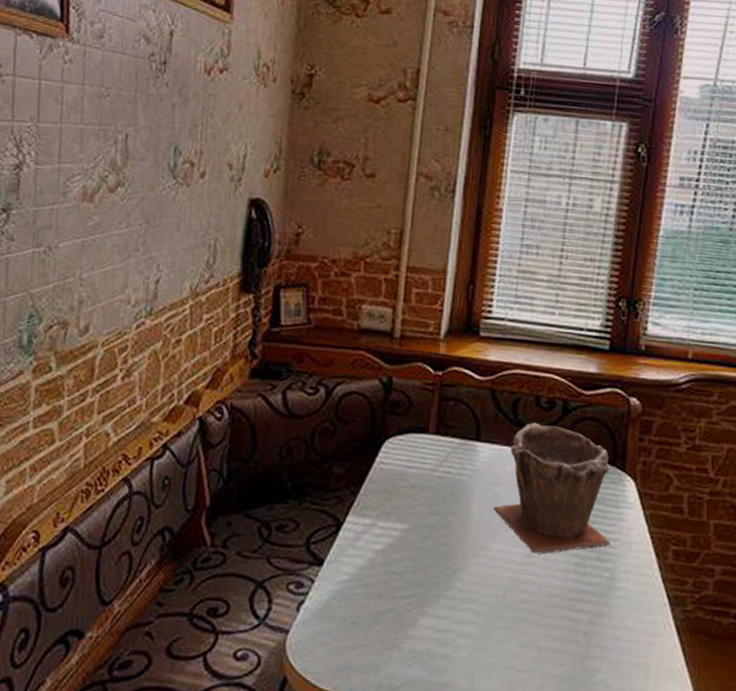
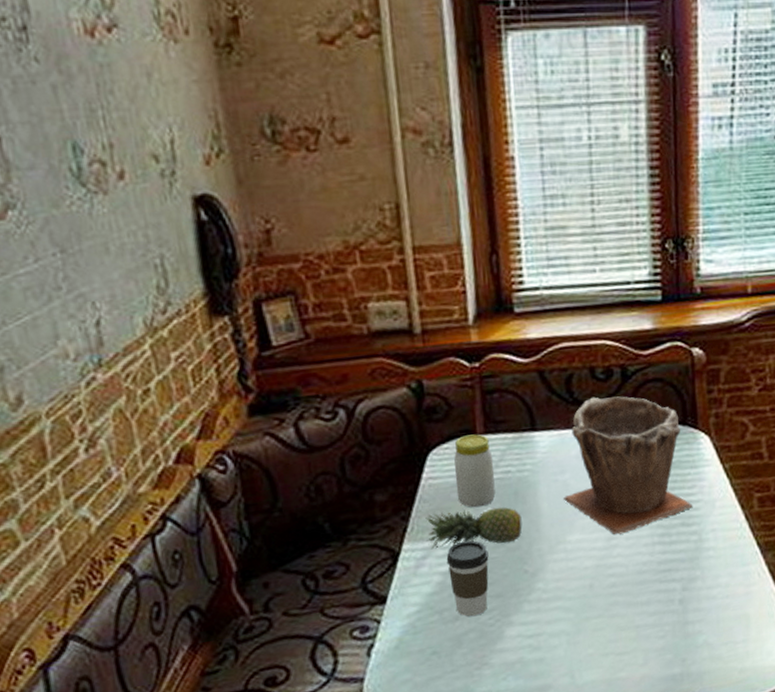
fruit: none [368,494,453,538] -> present [425,506,523,550]
coffee cup: none [380,525,419,599] -> present [446,540,489,617]
jar: none [401,432,439,499] -> present [454,434,496,508]

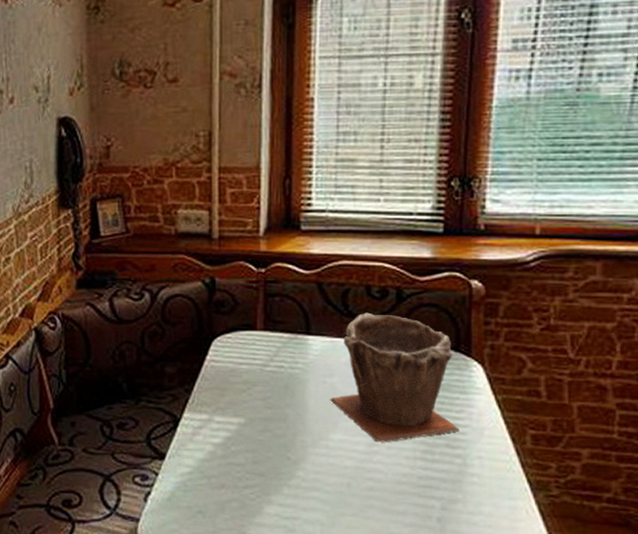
fruit: present [425,506,523,550] -> none [204,391,289,430]
coffee cup: present [446,540,489,617] -> none [219,420,256,488]
jar: present [454,434,496,508] -> none [234,329,269,393]

